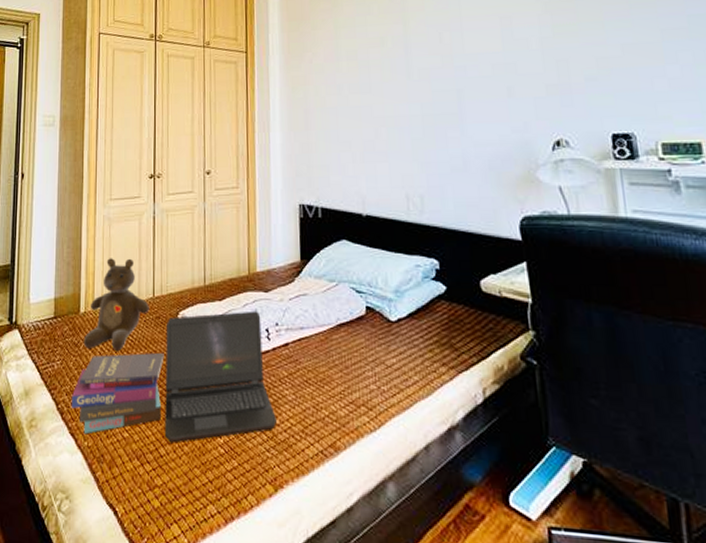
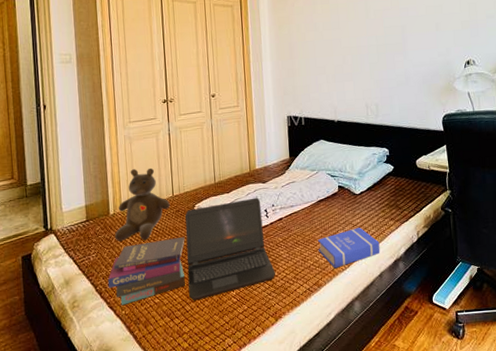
book: none [335,369,426,427] -> present [318,227,380,269]

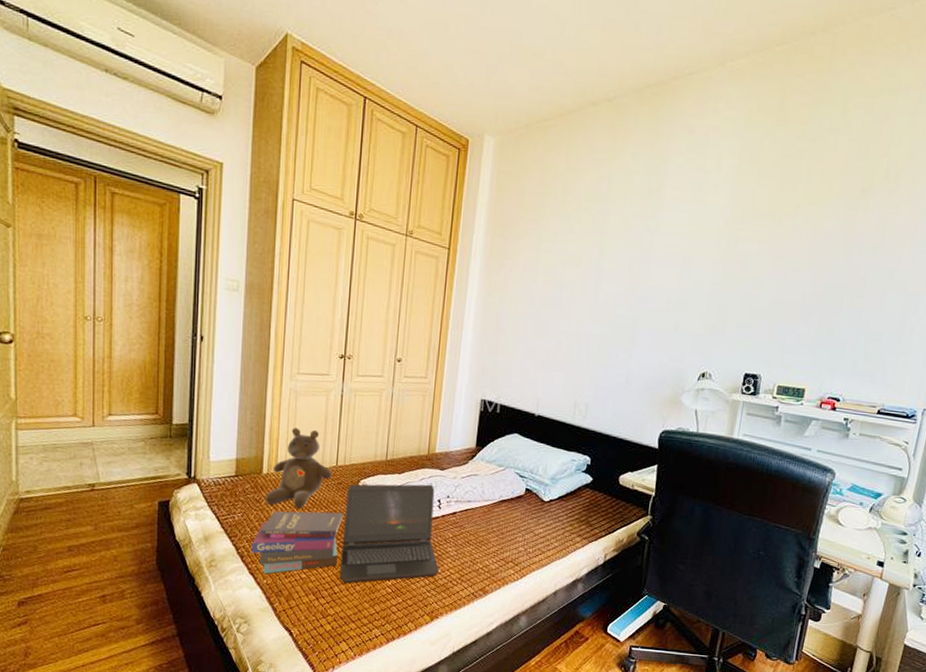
book: present [318,227,380,269] -> none [490,537,561,577]

